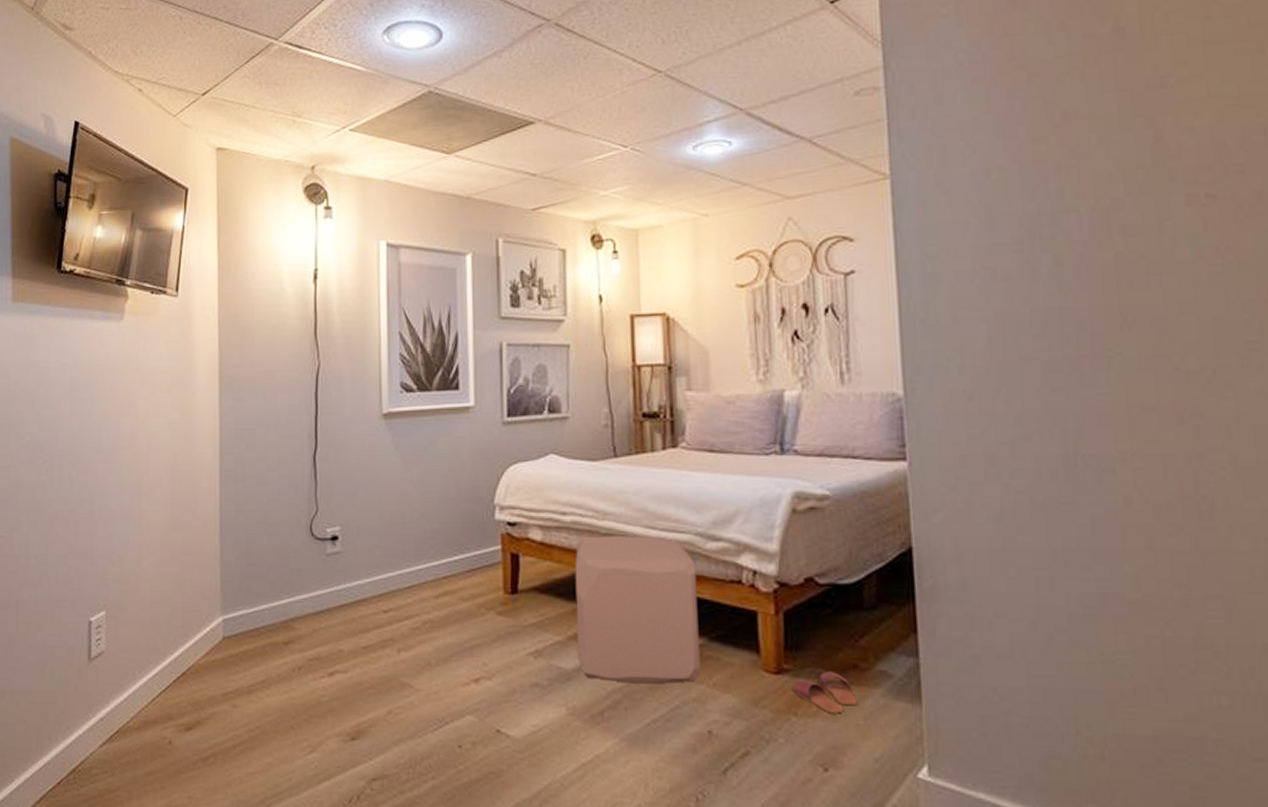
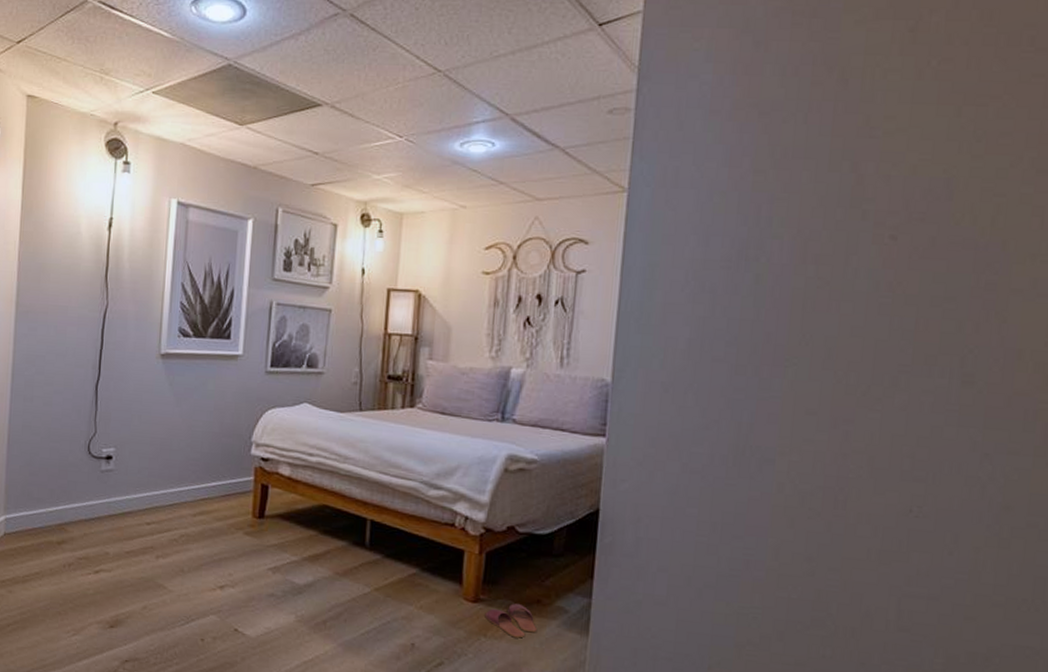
pouf: present [575,536,701,683] -> none [309,475,418,604]

